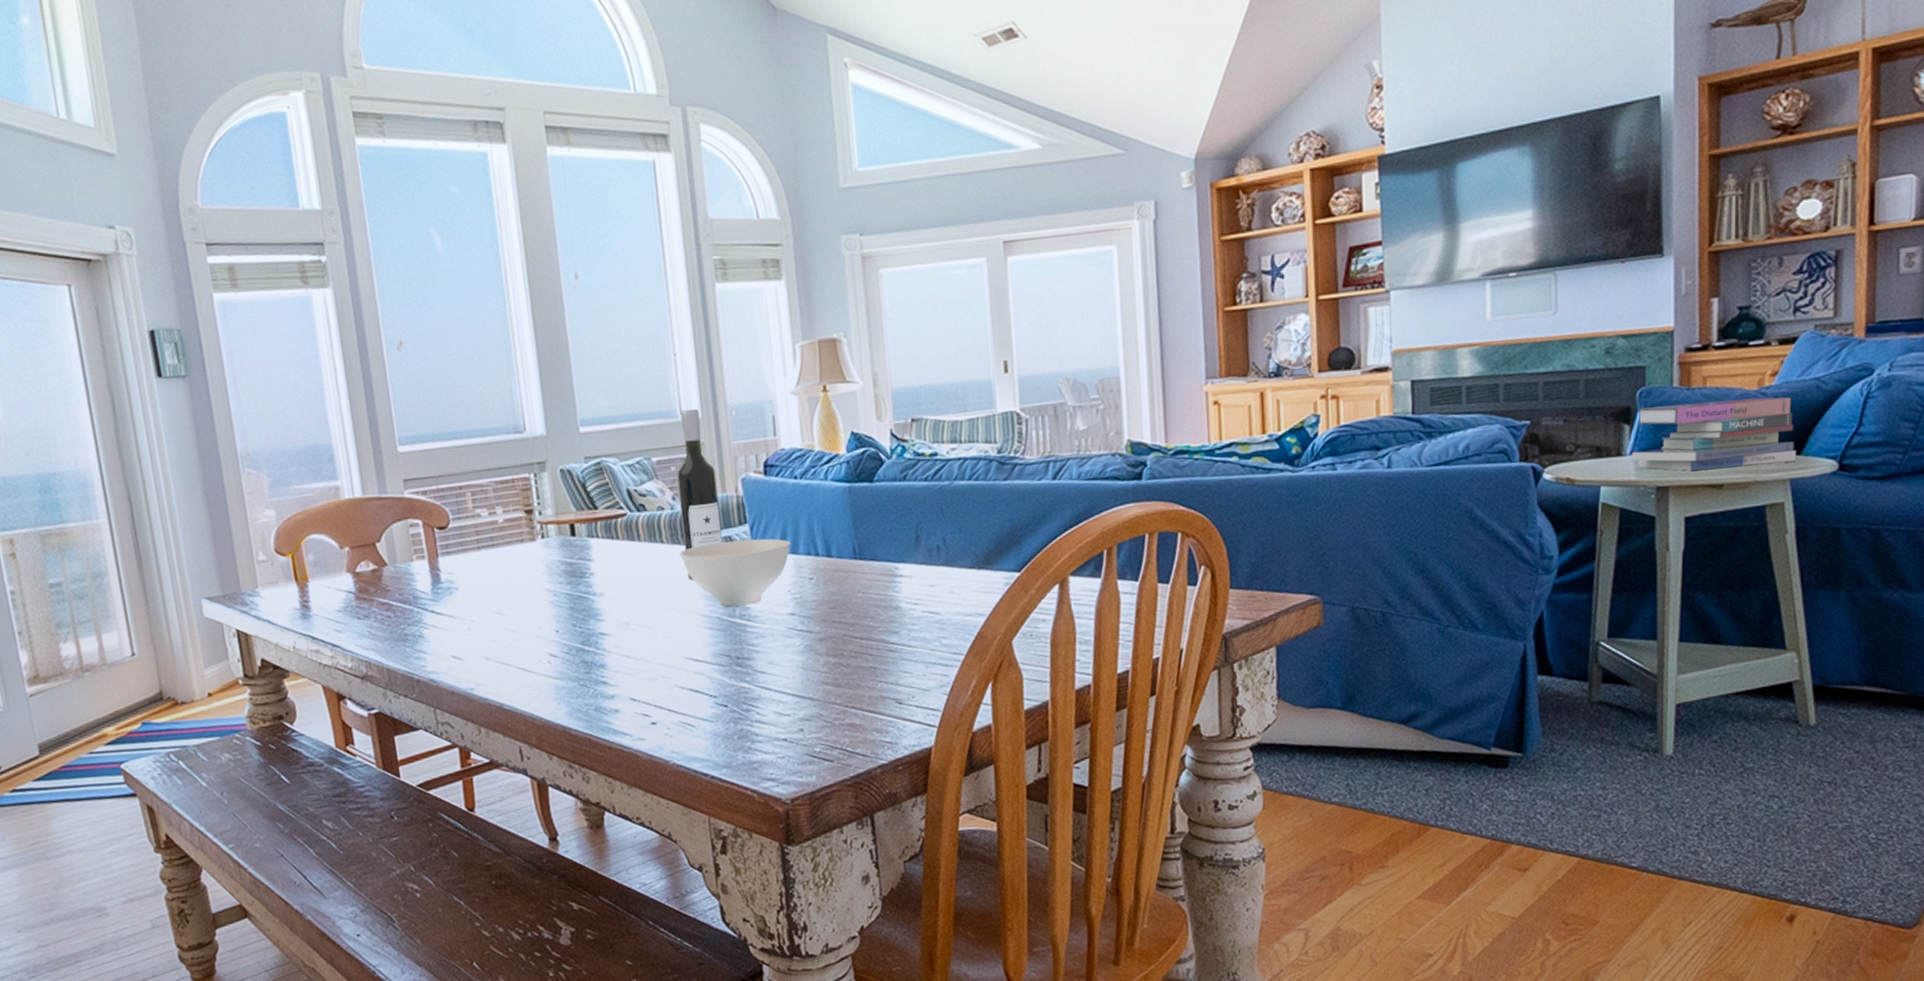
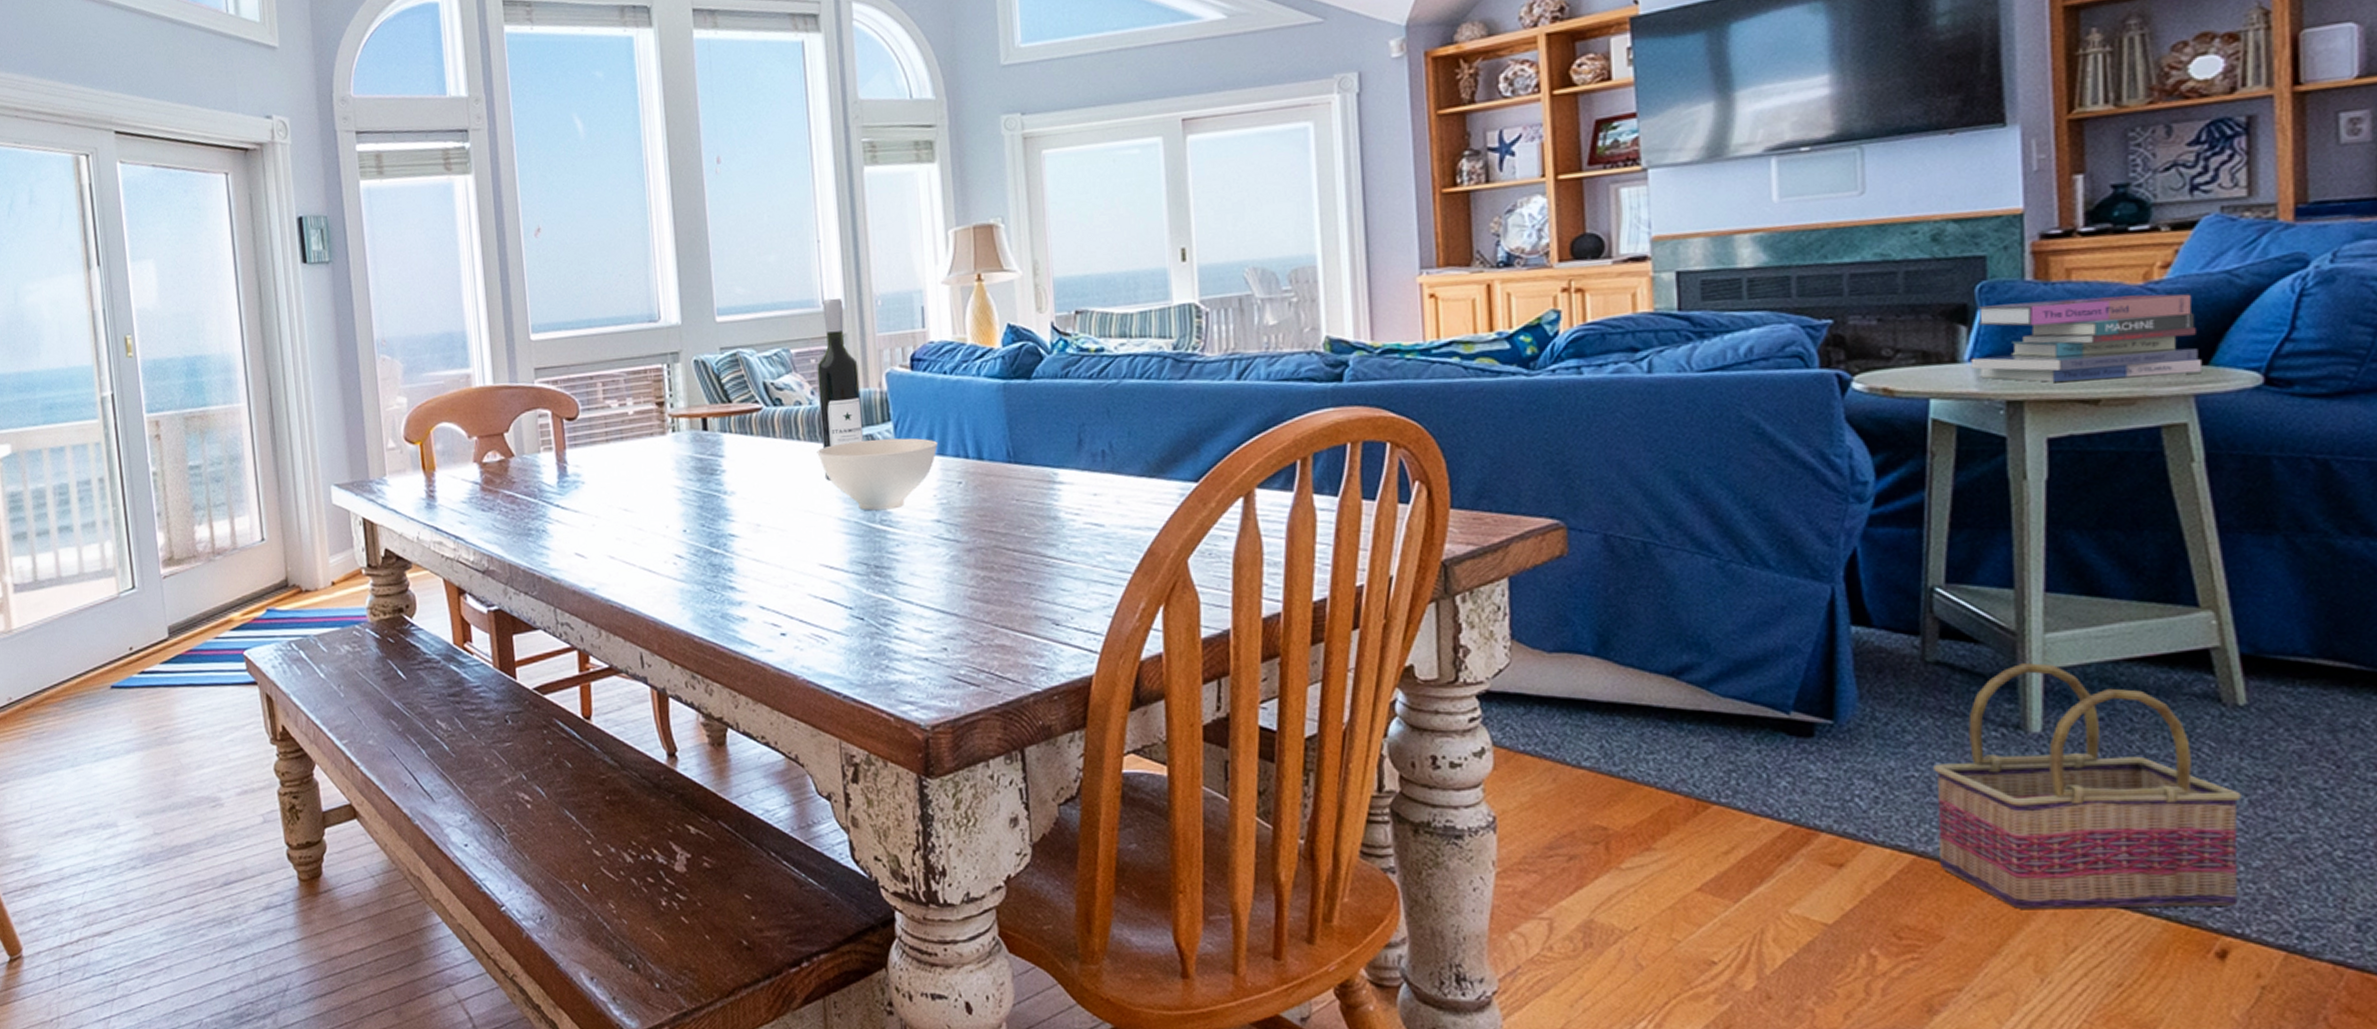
basket: none [1595,699,1809,895] -> present [1933,662,2241,909]

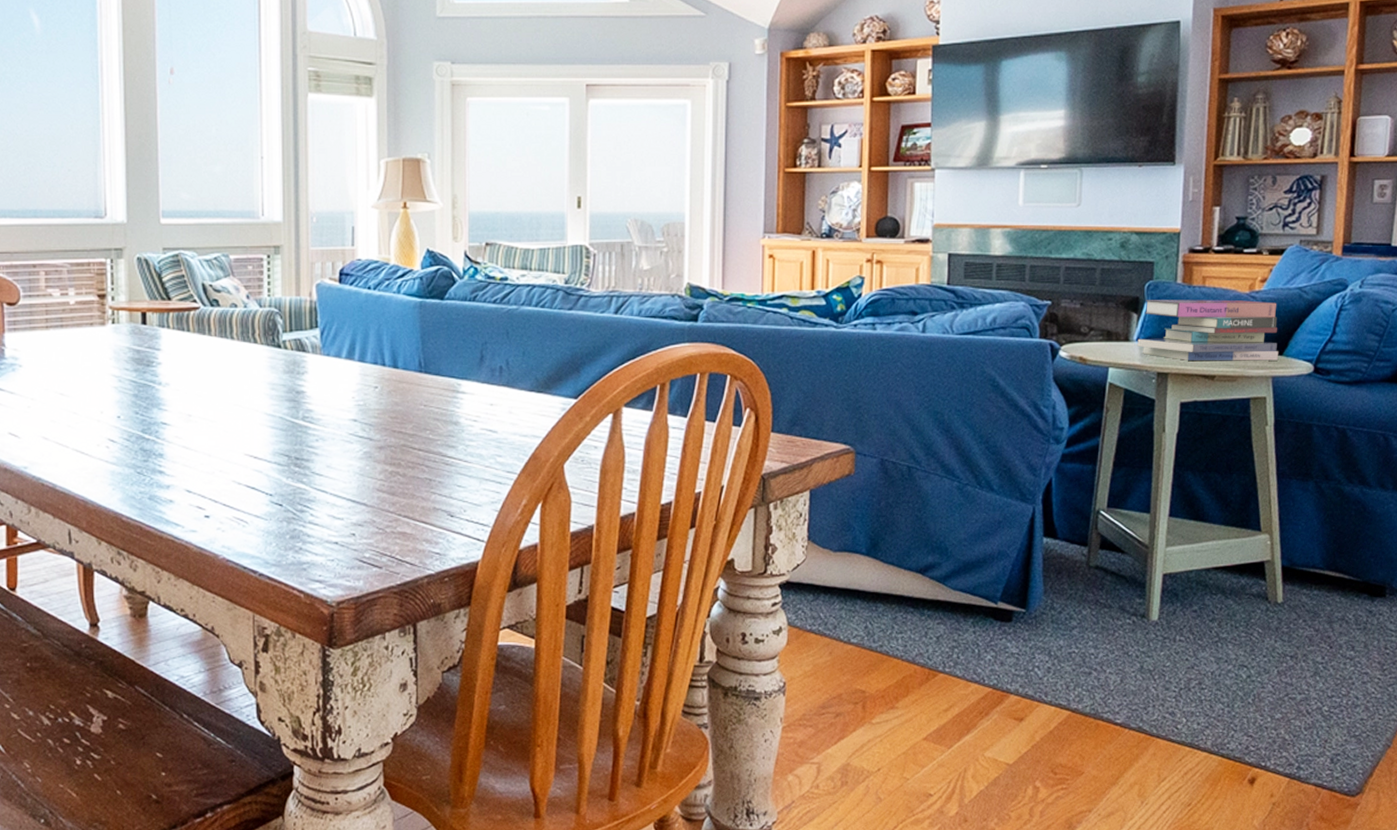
bottle: present [816,298,864,481] -> none [253,211,293,379]
bowl: present [817,438,939,511] -> none [249,343,359,408]
basket: present [1933,662,2241,909] -> none [1086,568,1274,750]

